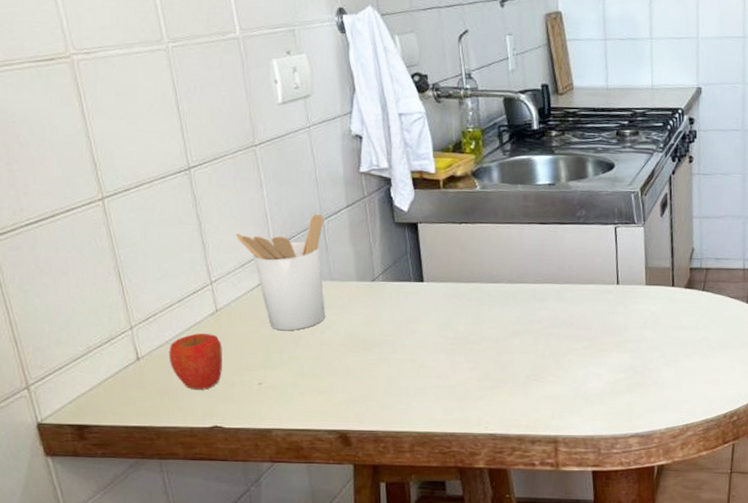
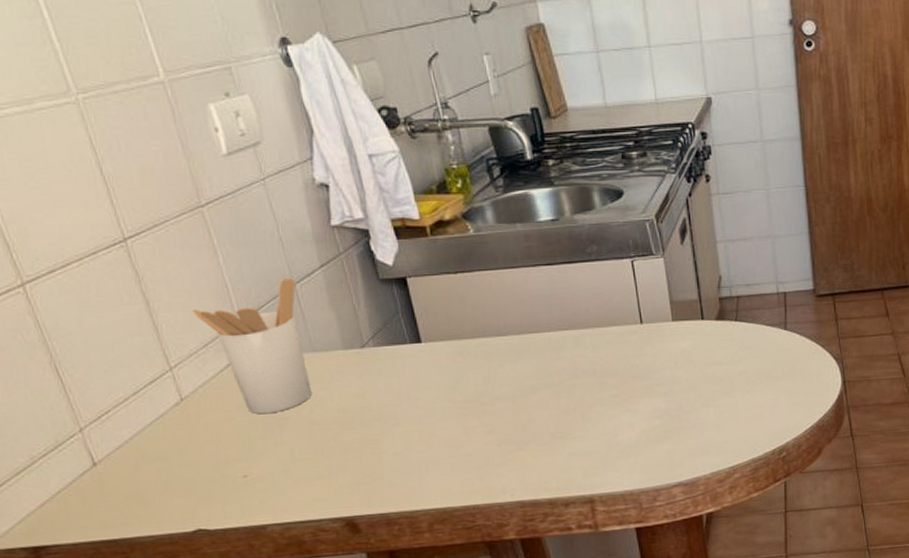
apple: present [169,333,222,390] -> none [130,427,198,492]

